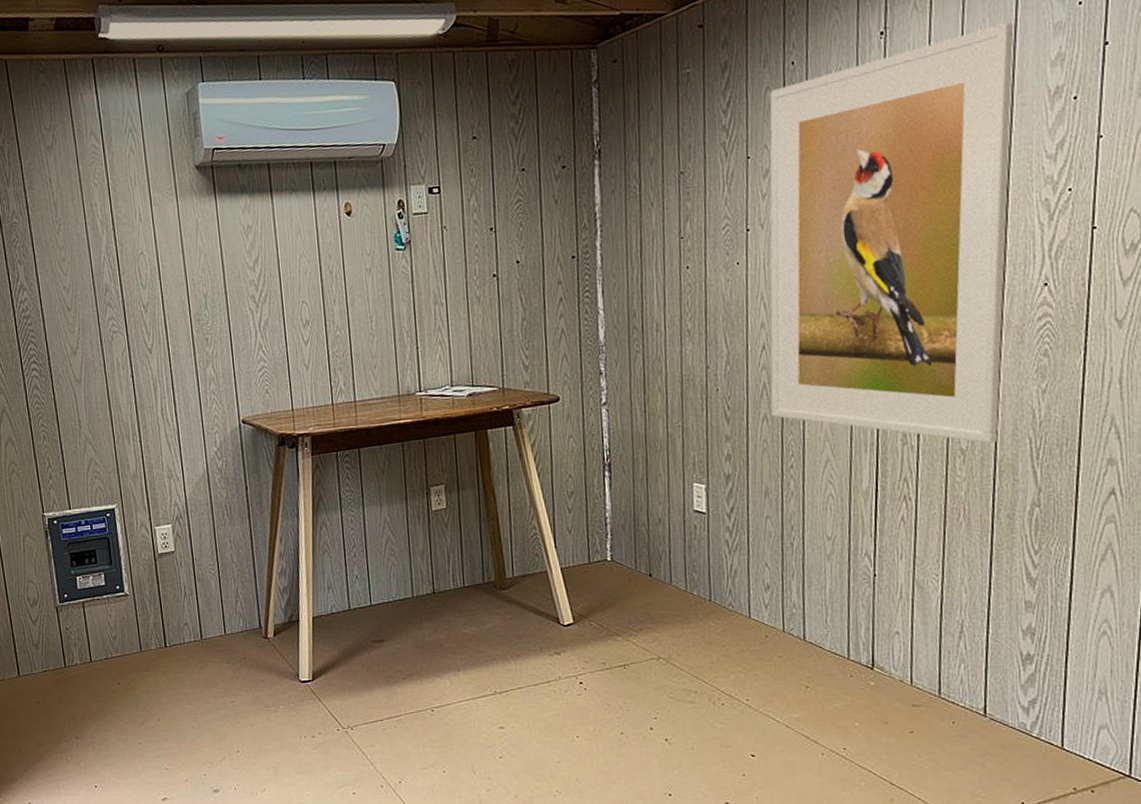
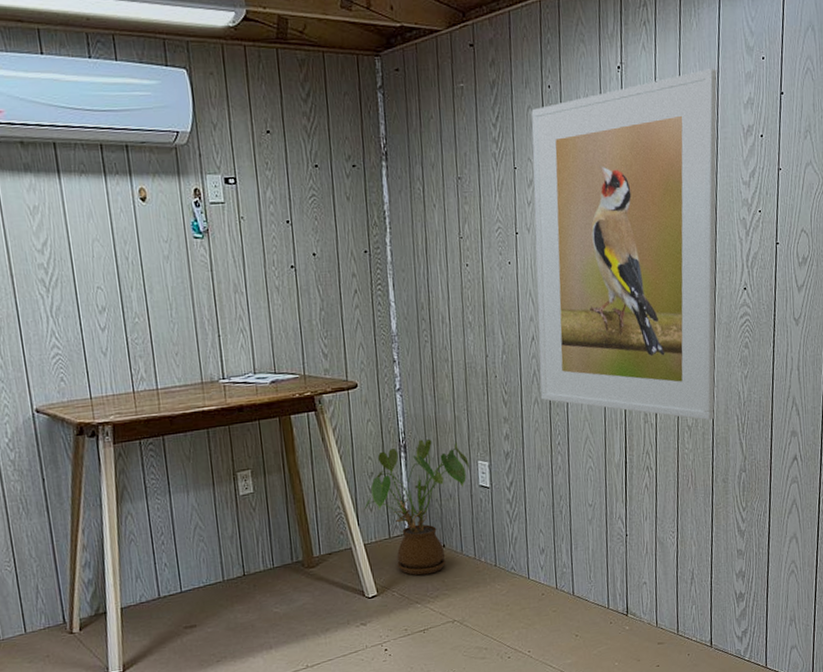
house plant: none [562,457,683,606] -> present [364,439,469,576]

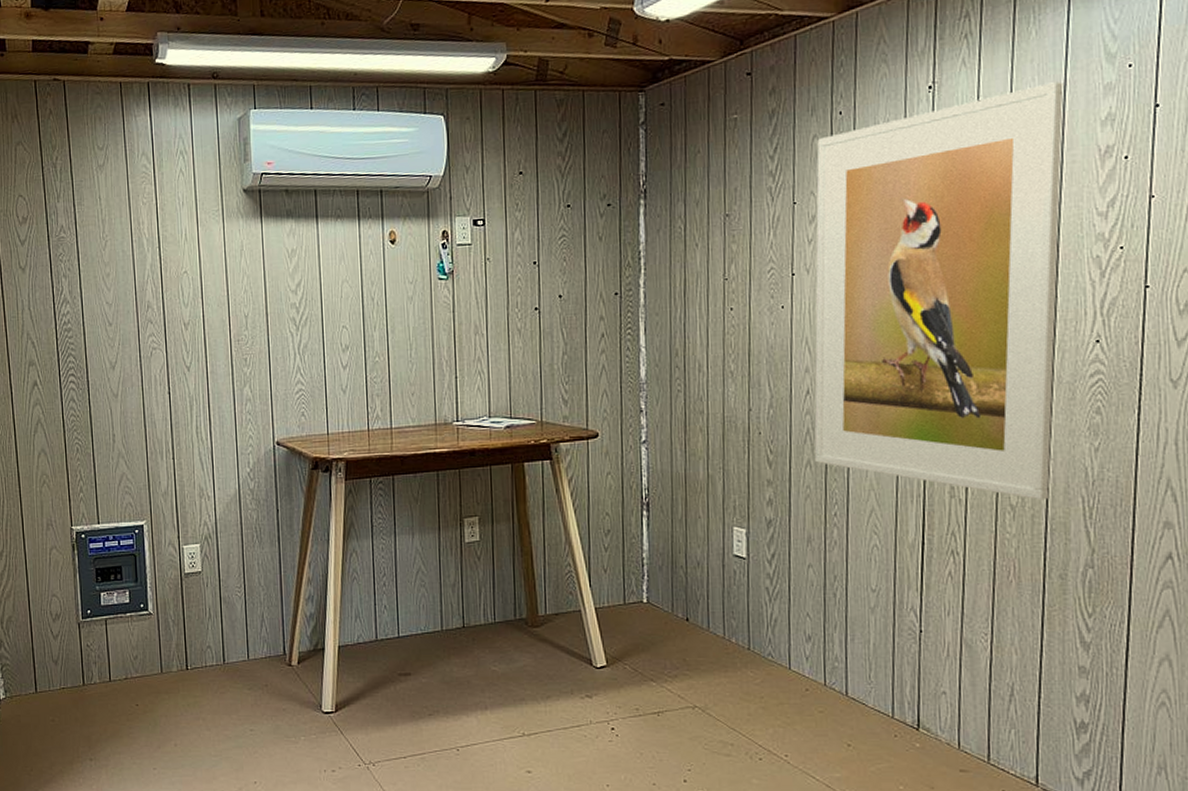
house plant: present [364,439,469,576] -> none [597,498,722,650]

